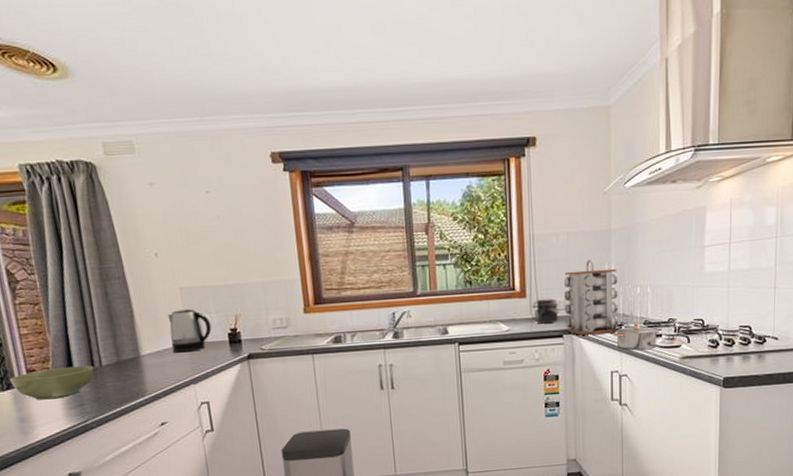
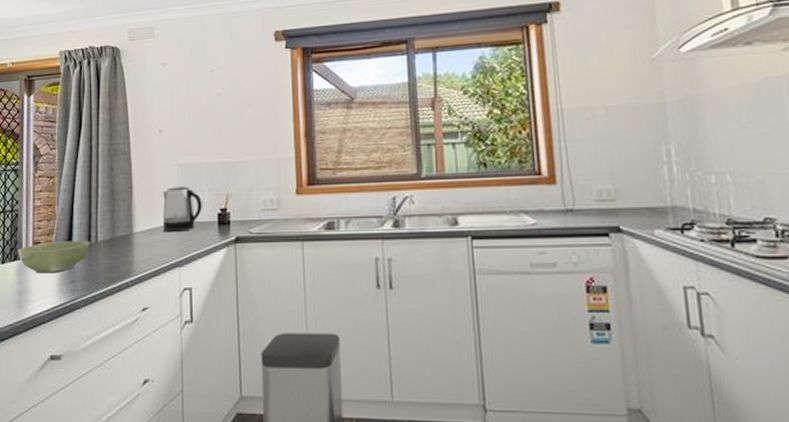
jar: present [532,299,559,324] -> none [565,186,602,218]
spice rack: present [563,259,618,336] -> none [605,139,688,236]
cooking pot: present [612,322,659,351] -> none [680,221,752,260]

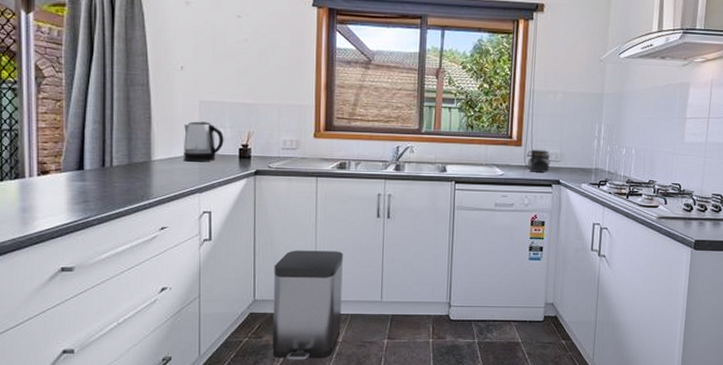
bowl: present [18,240,90,274] -> none [19,163,104,193]
jar: none [565,186,602,218] -> present [526,149,551,173]

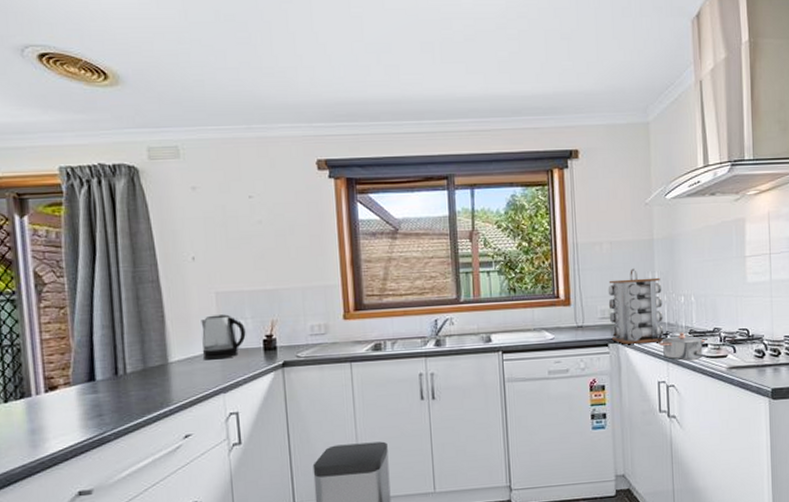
jar: present [526,149,551,173] -> none [577,307,604,333]
spice rack: none [554,118,607,188] -> present [607,268,664,345]
cooking pot: none [597,180,640,207] -> present [658,331,705,361]

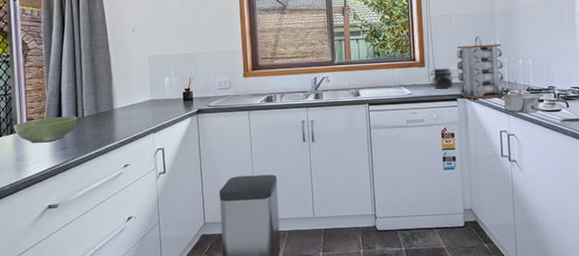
bowl: none [25,372,118,410] -> present [14,116,78,143]
kettle: present [201,314,246,360] -> none [138,72,170,108]
jar: none [577,307,604,333] -> present [430,68,453,89]

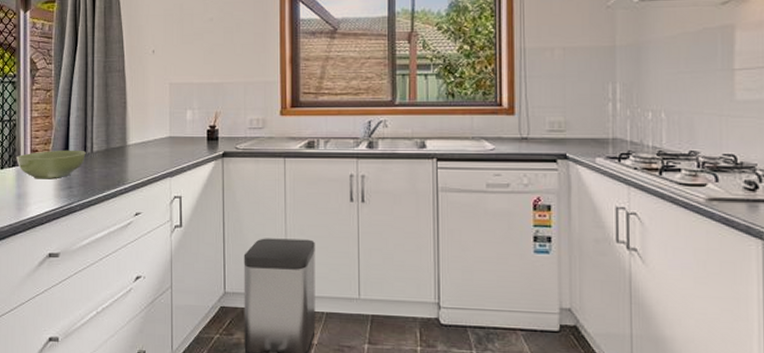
jar: present [430,68,453,89] -> none [521,118,553,145]
spice rack: present [456,36,505,100] -> none [558,78,625,163]
cooking pot: present [500,89,541,114] -> none [617,152,677,186]

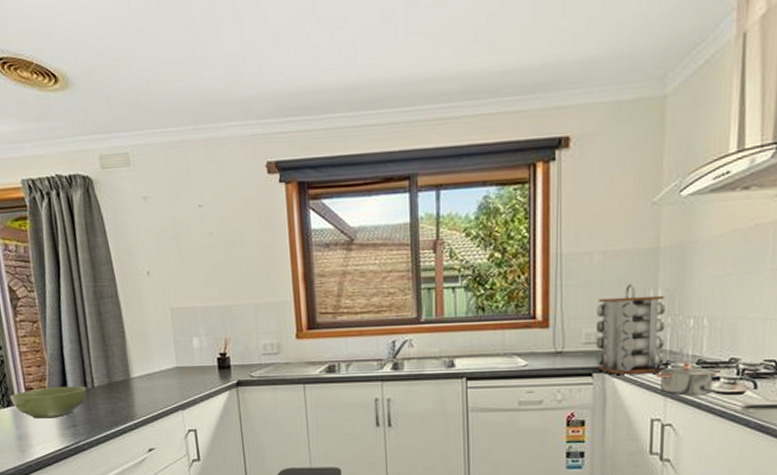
spice rack: none [558,78,625,163] -> present [595,284,666,376]
cooking pot: none [617,152,677,186] -> present [655,361,717,396]

